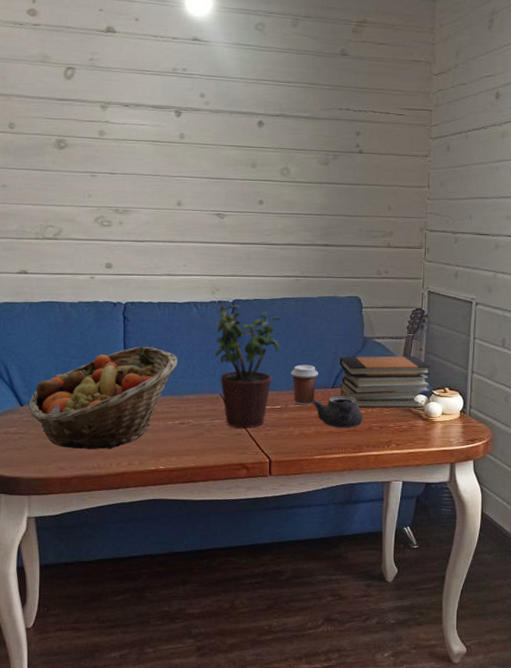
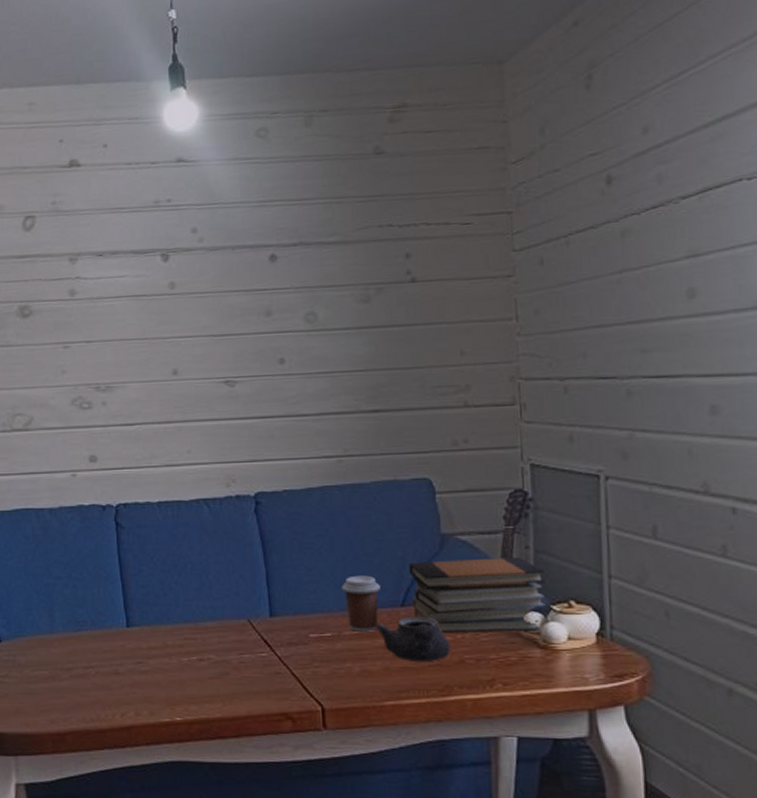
fruit basket: present [28,346,178,450] -> none [8,559,190,697]
potted plant: present [215,304,281,429] -> none [235,499,324,665]

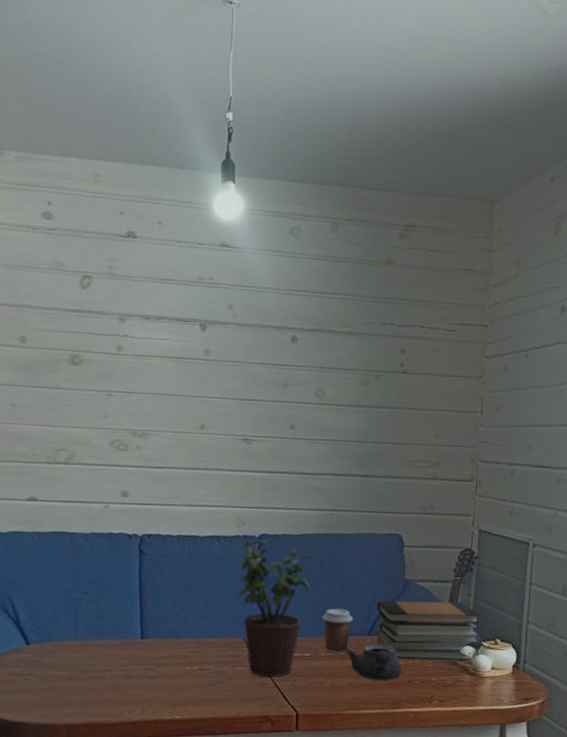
potted plant: none [235,499,324,665] -> present [239,539,312,678]

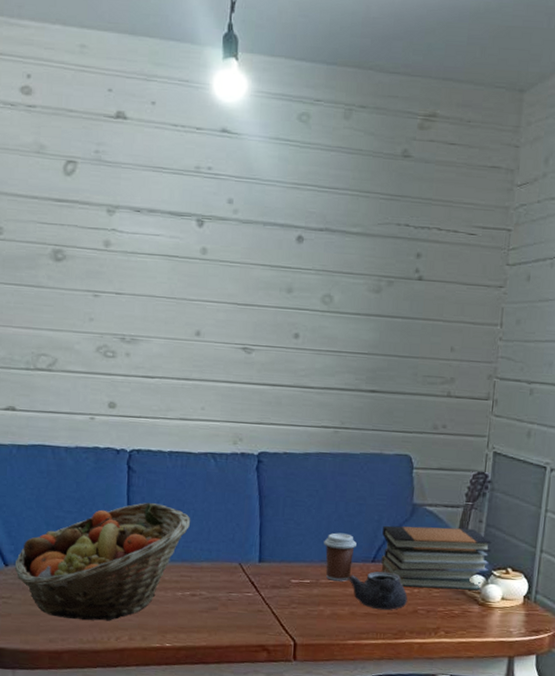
fruit basket: none [35,583,198,696] -> present [14,502,191,621]
potted plant: present [239,539,312,678] -> none [235,456,315,605]

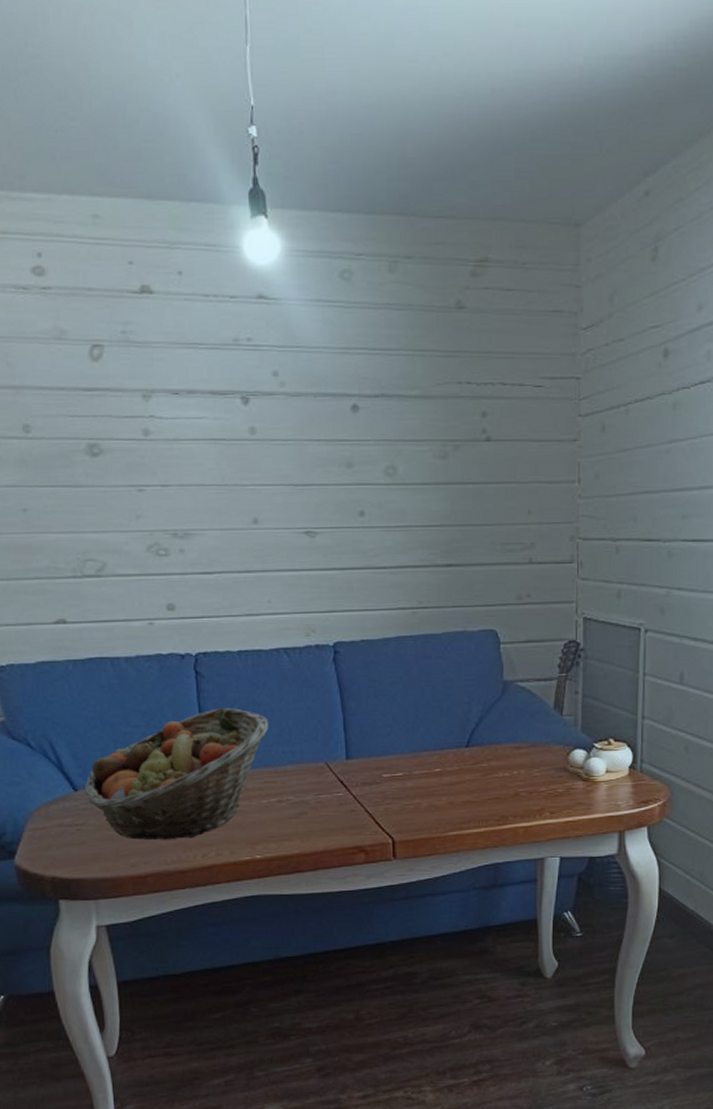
coffee cup: present [324,532,357,582] -> none [413,719,448,771]
teapot: present [347,571,408,611] -> none [442,755,507,797]
book stack: present [381,525,492,590] -> none [474,700,591,770]

